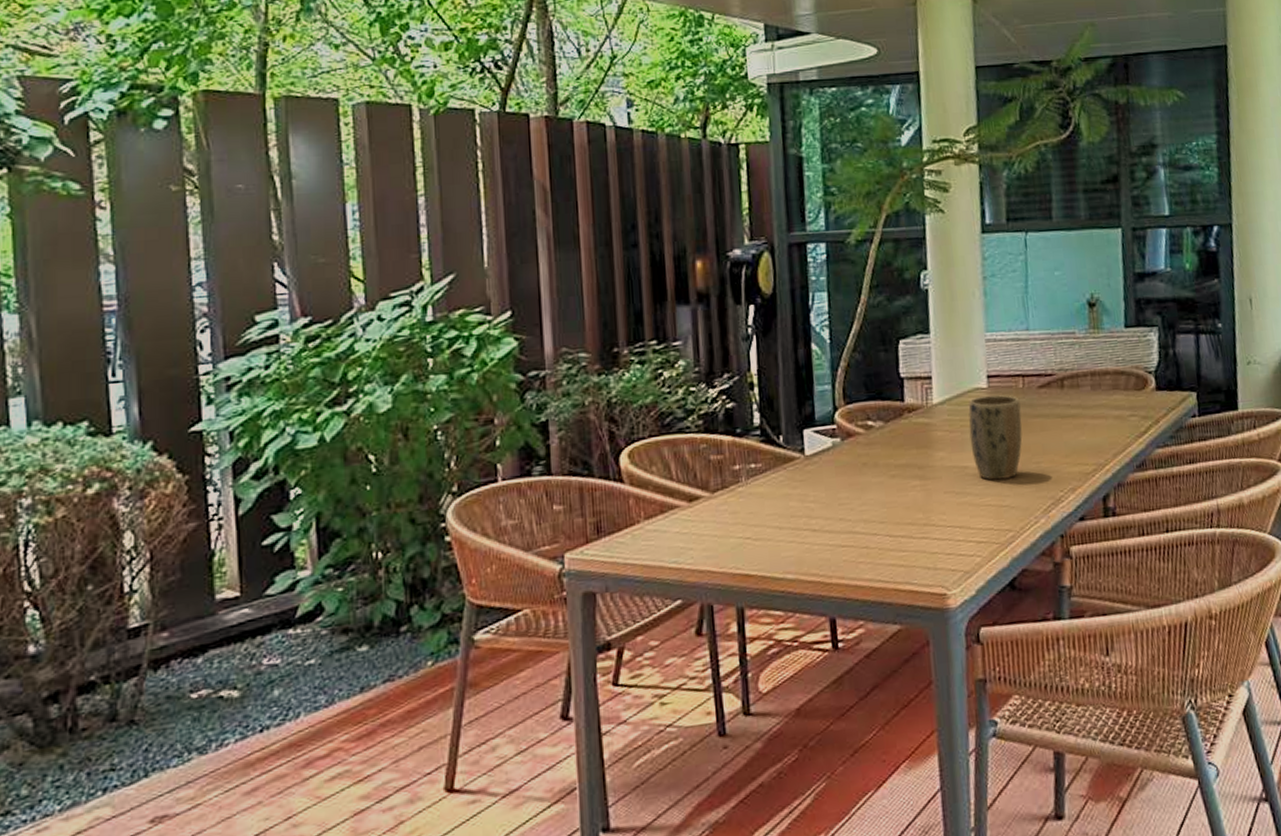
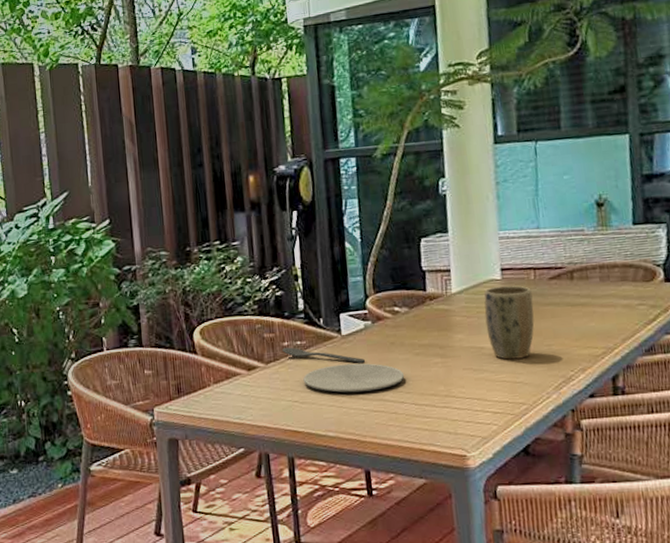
spoon: none [733,471,833,490] -> present [283,347,366,364]
plate: none [757,488,878,525] -> present [303,363,405,393]

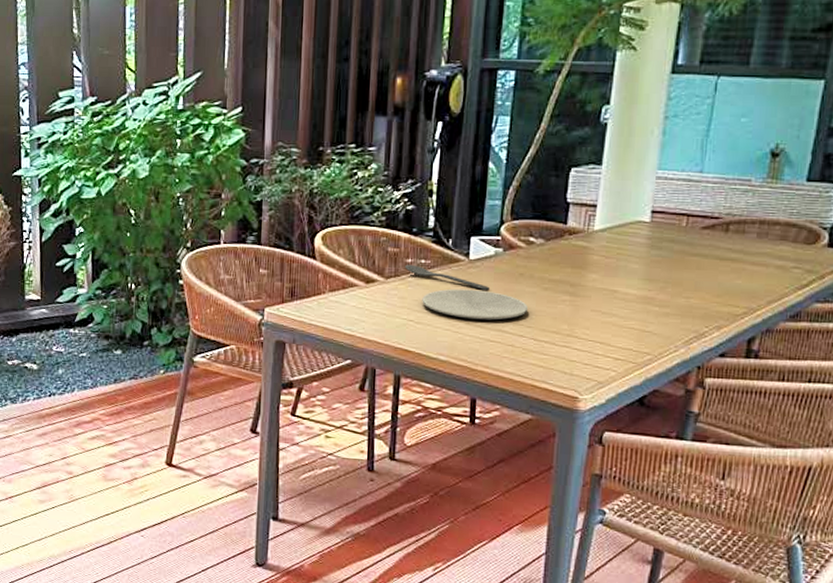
plant pot: present [484,285,535,360] -> none [623,229,680,308]

